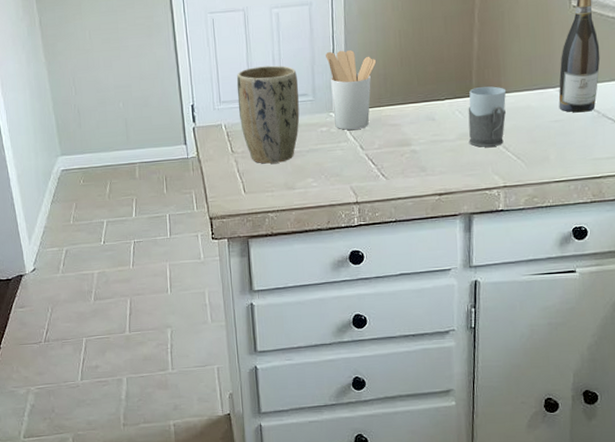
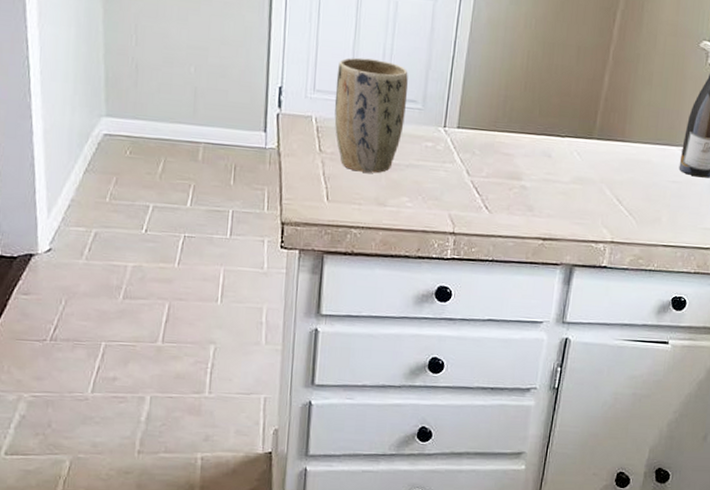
utensil holder: present [326,50,377,130] -> none [442,58,499,152]
mug: present [468,86,507,147] -> none [582,130,630,198]

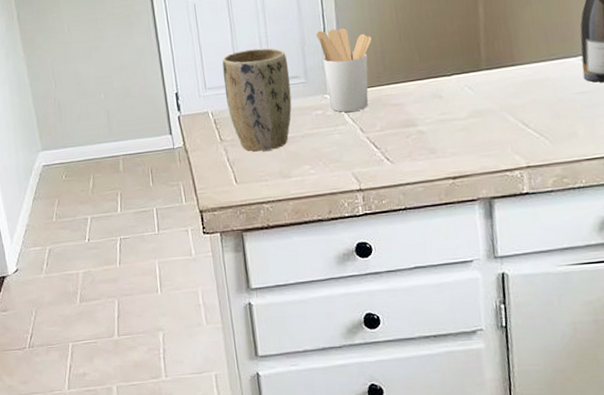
utensil holder: none [442,58,499,152] -> present [316,28,373,112]

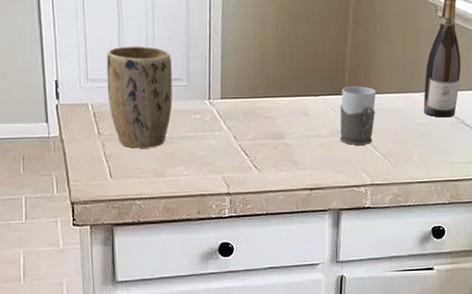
utensil holder: present [316,28,373,112] -> none [202,37,253,119]
mug: none [478,58,523,125] -> present [340,86,377,145]

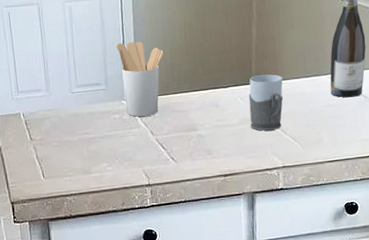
plant pot: present [106,46,173,148] -> none [33,56,94,150]
utensil holder: none [202,37,253,119] -> present [116,41,164,117]

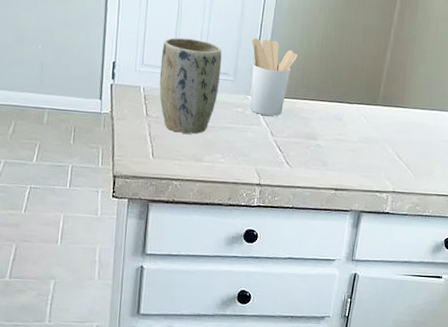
plant pot: none [33,56,94,150] -> present [159,37,222,134]
mug: present [248,74,283,131] -> none [368,98,408,154]

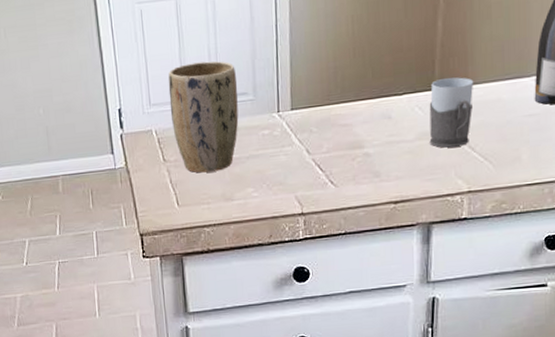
utensil holder: present [250,38,298,116] -> none [268,41,326,133]
mug: none [368,98,408,154] -> present [429,77,474,148]

